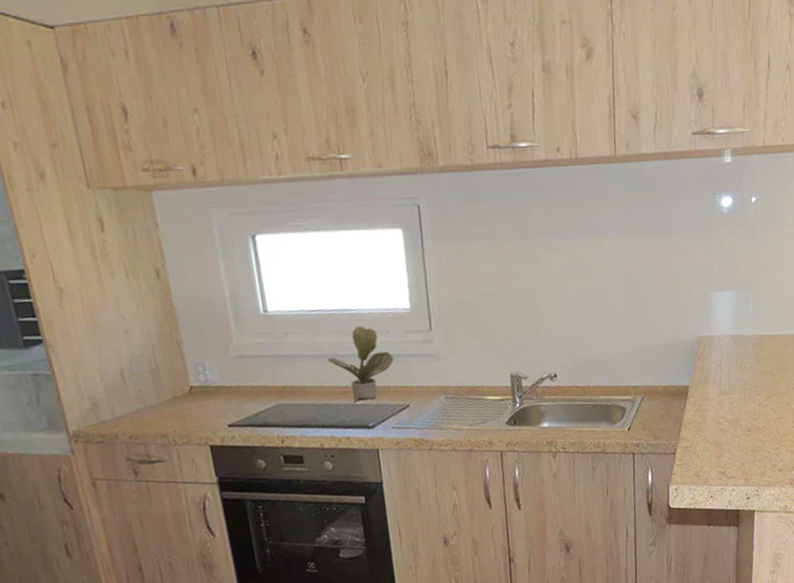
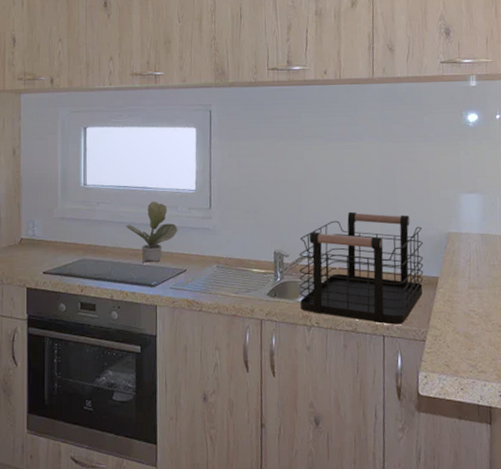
dish rack: none [539,320,674,442] -> present [299,211,424,325]

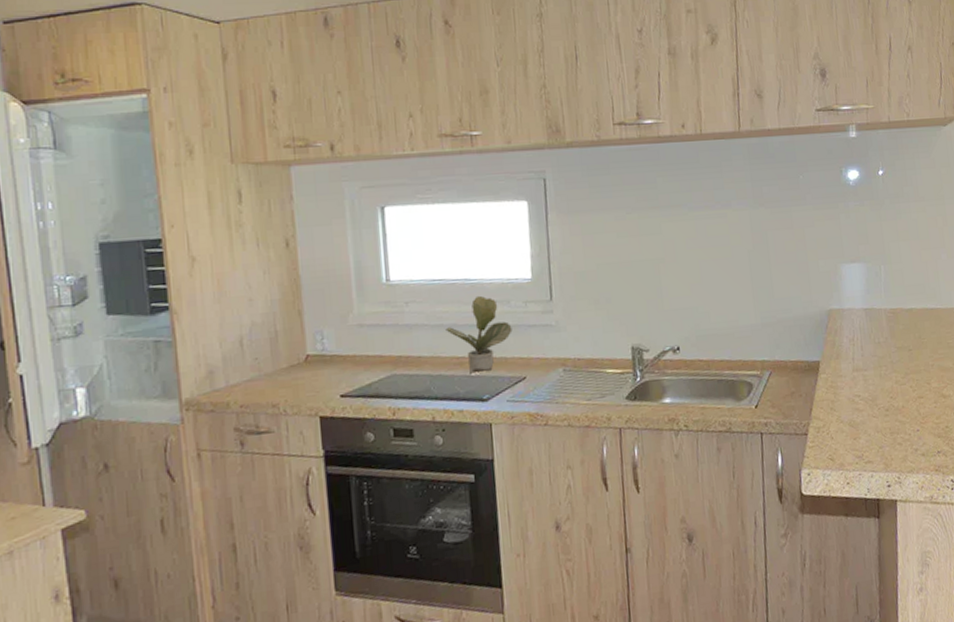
dish rack: present [299,211,424,325] -> none [661,292,804,420]

